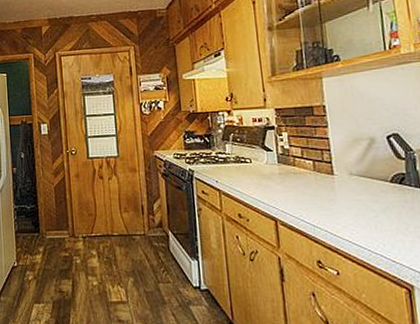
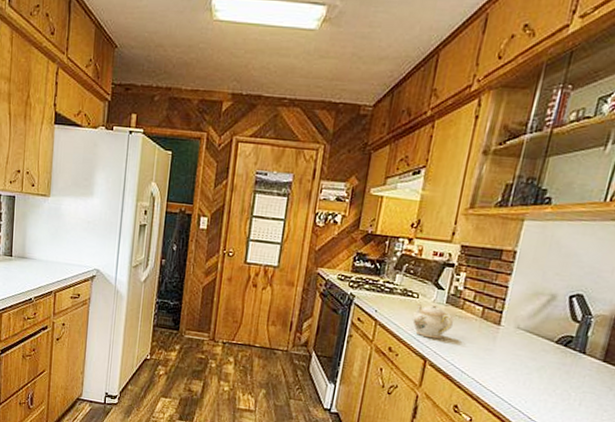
teapot: none [251,166,292,199] -> present [412,303,454,340]

